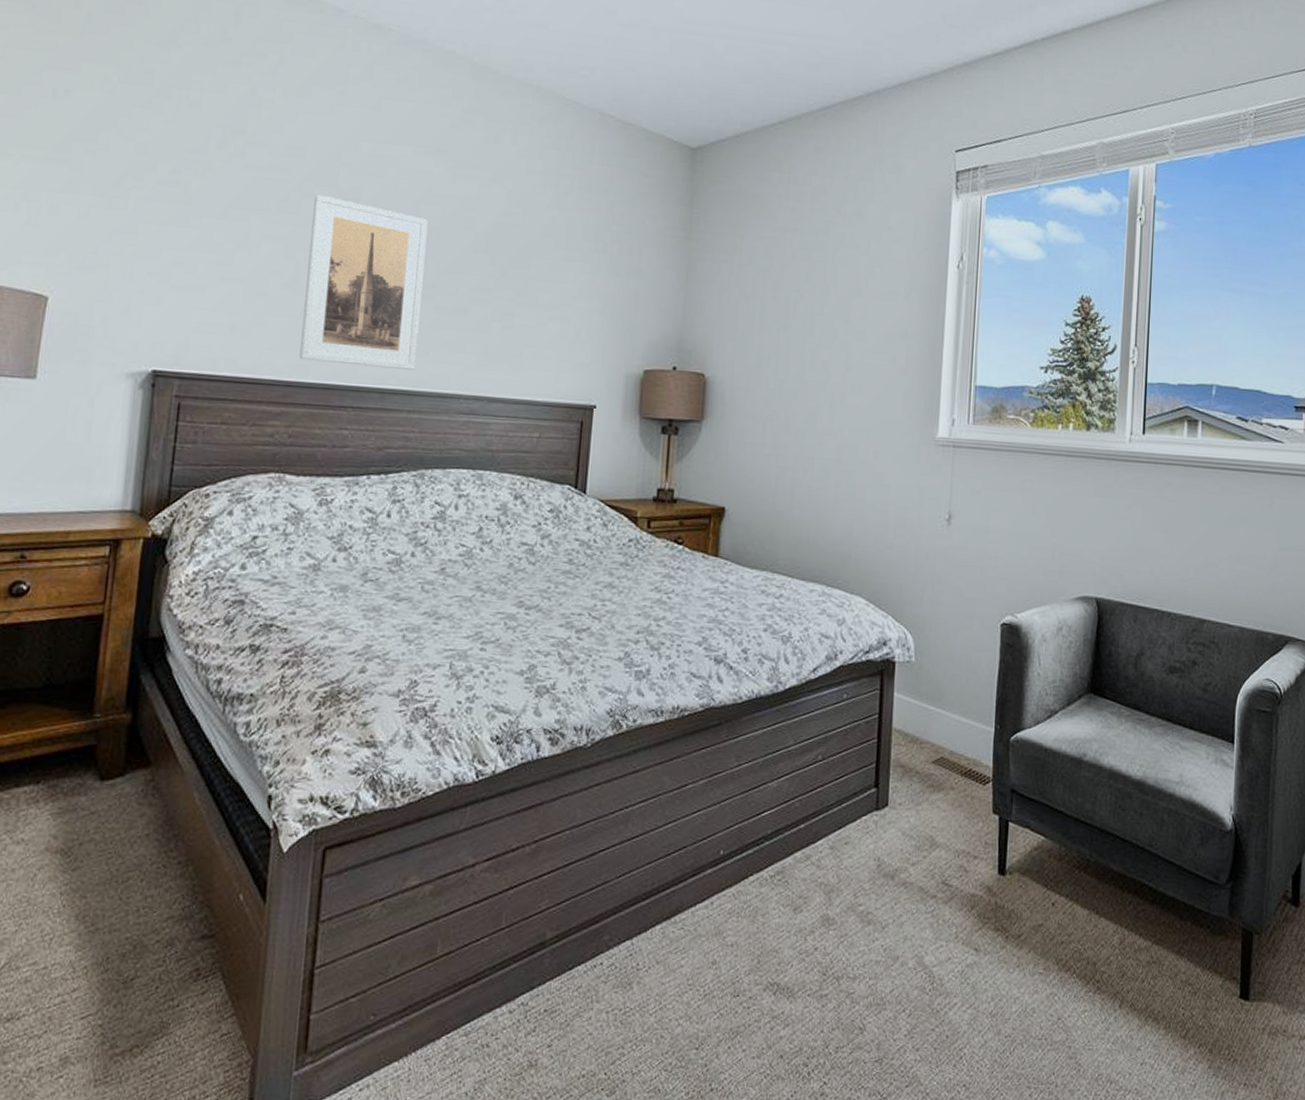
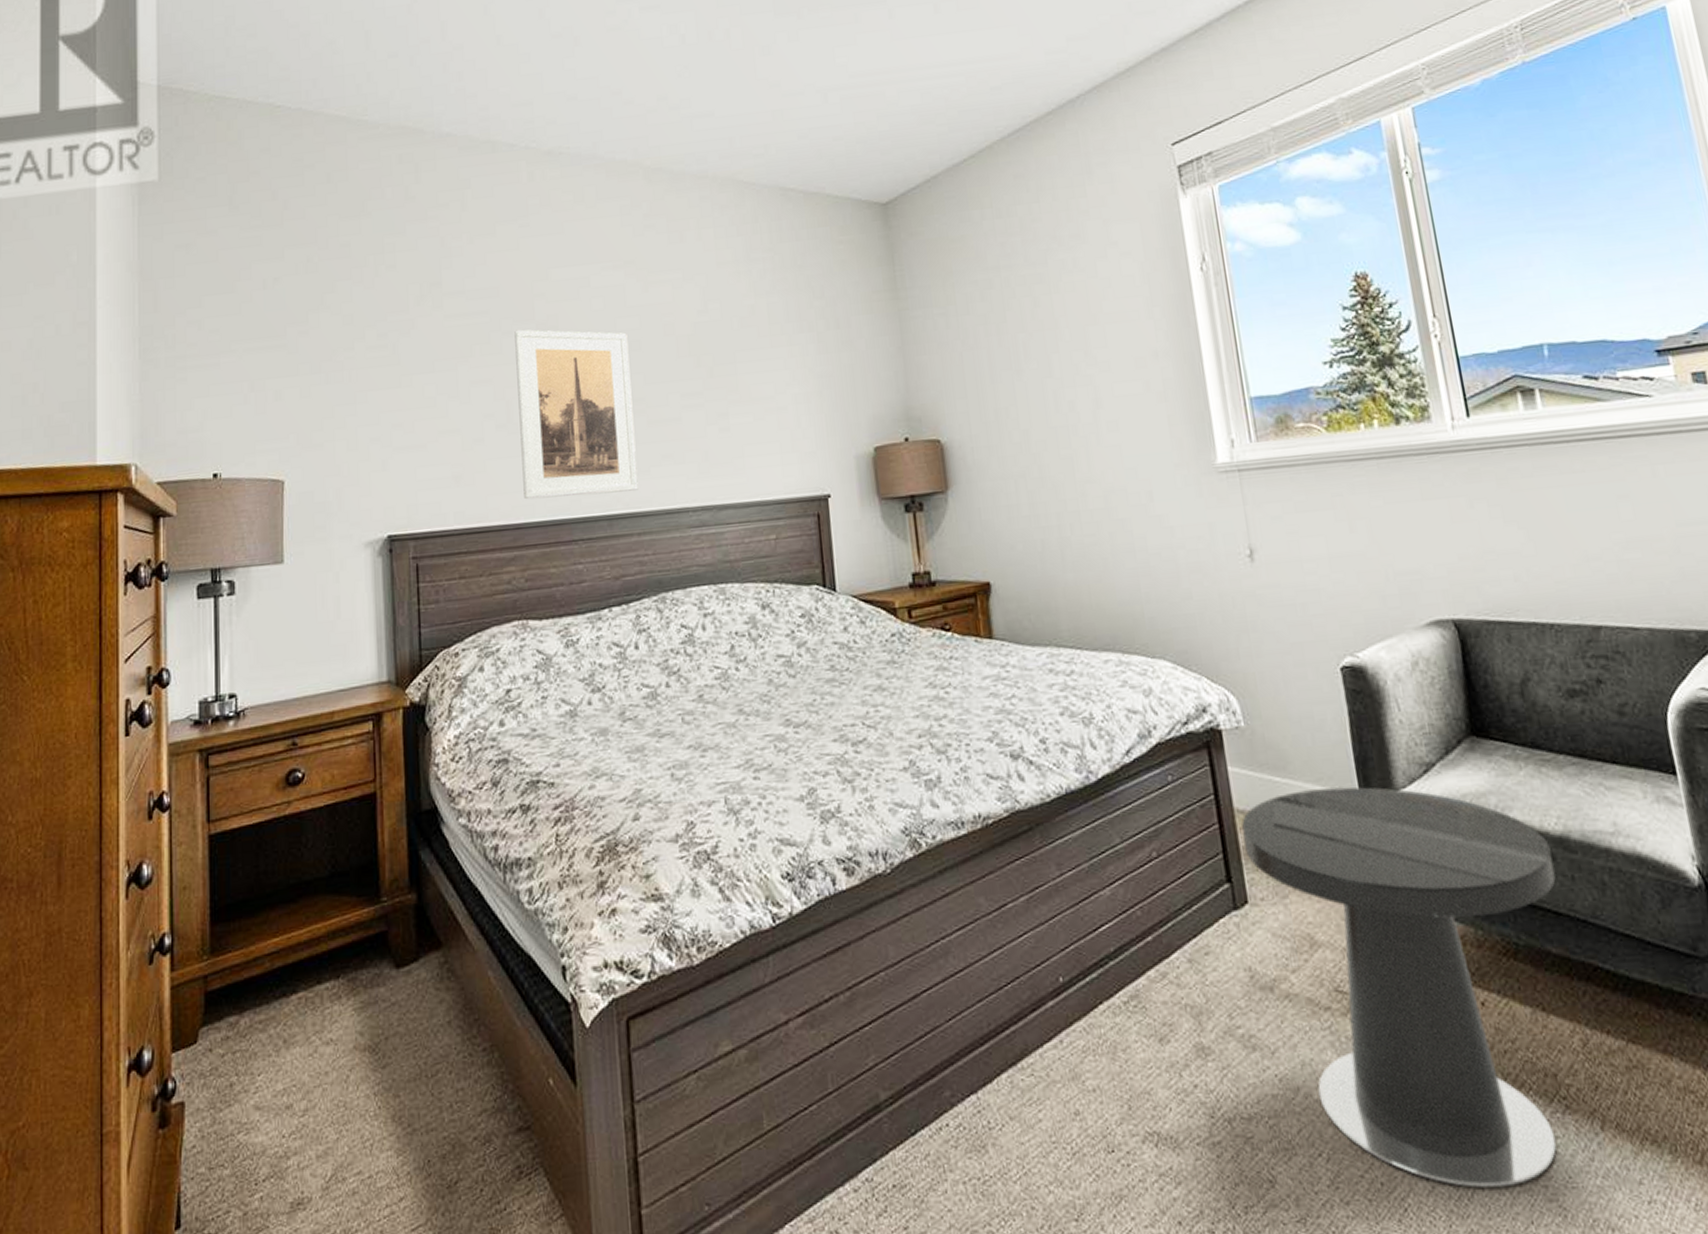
side table: none [895,720,1130,1046] -> present [1241,787,1557,1188]

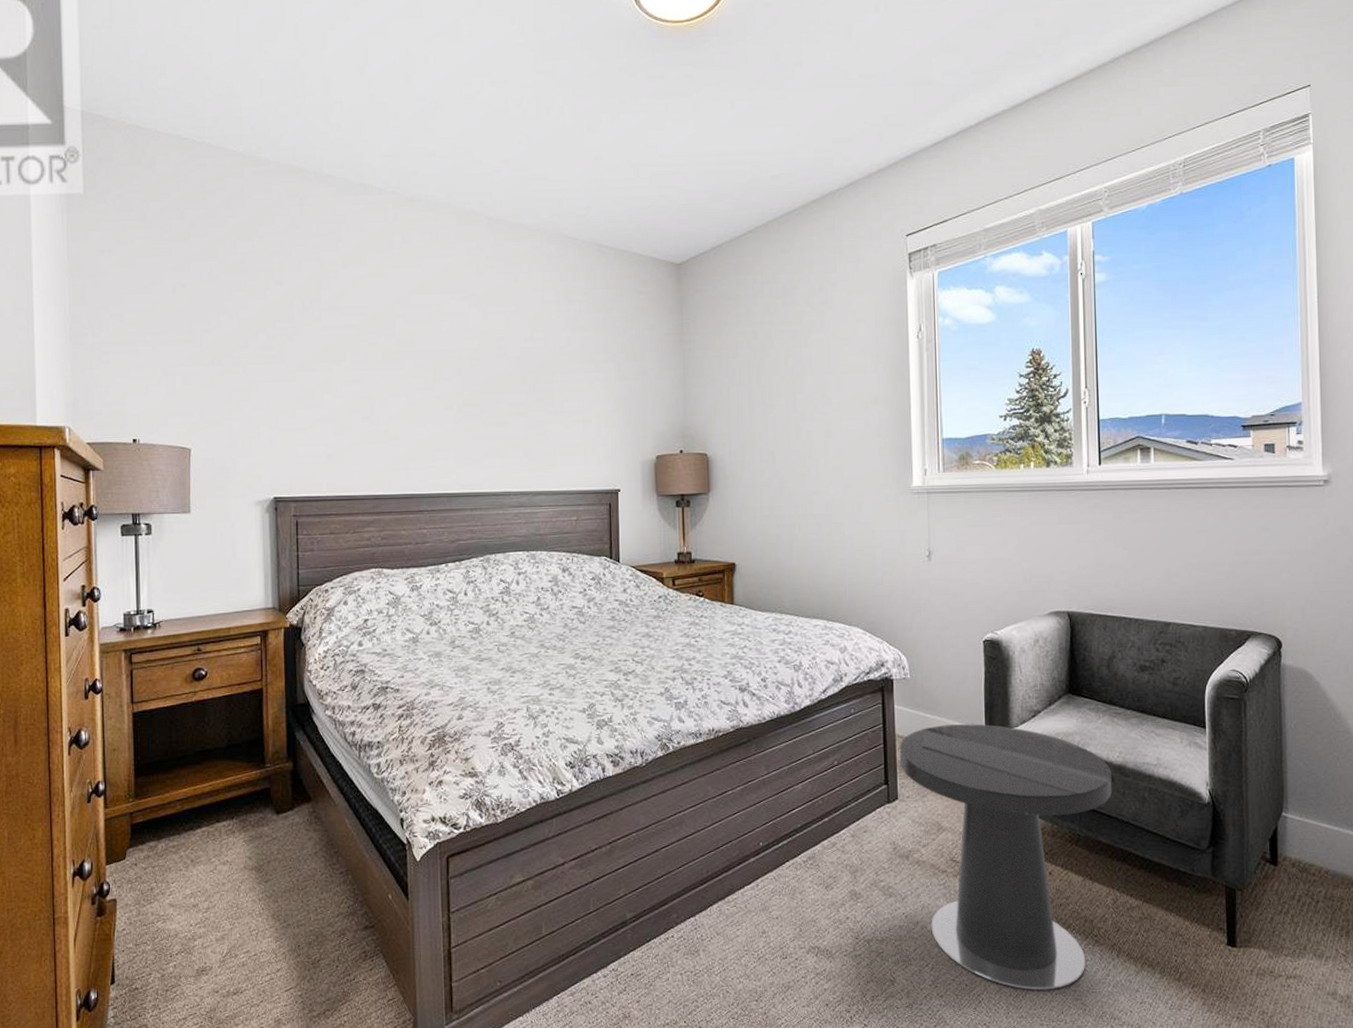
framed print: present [514,329,639,500] -> none [378,342,472,477]

